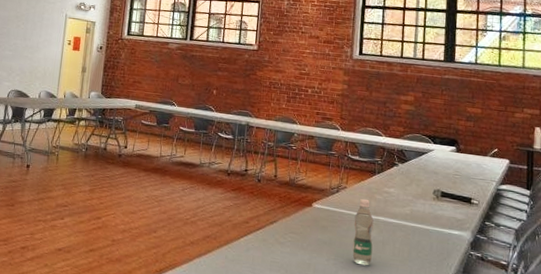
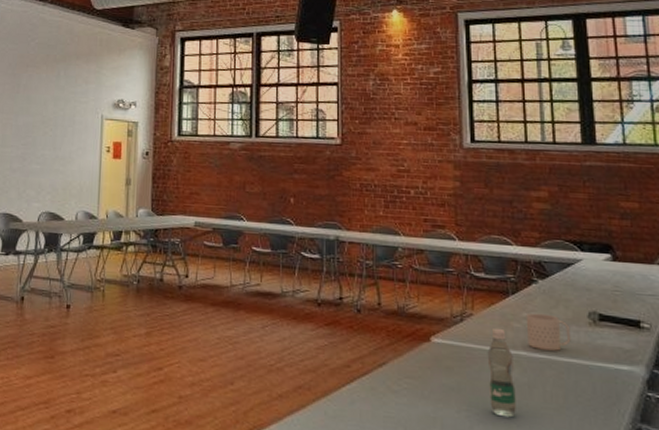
mug: none [386,188,419,218] -> present [525,312,571,351]

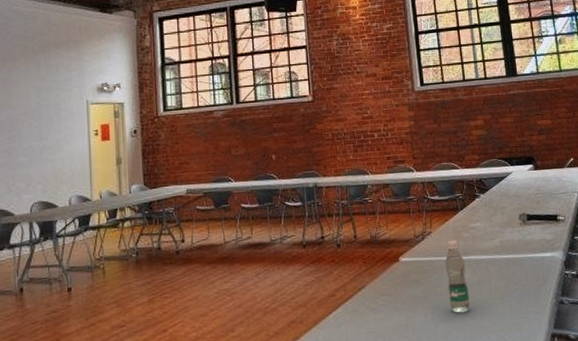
mug: present [525,312,571,351] -> none [472,221,508,252]

